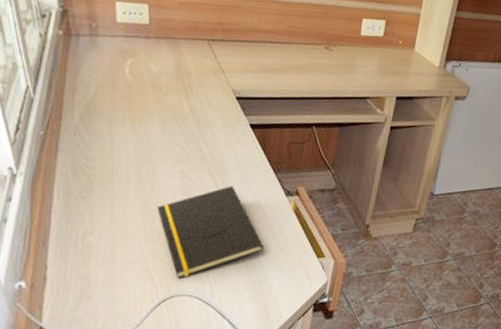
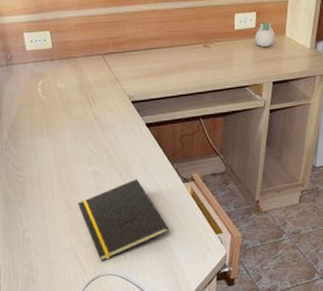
succulent planter: none [381,31,403,59] -> present [254,21,275,48]

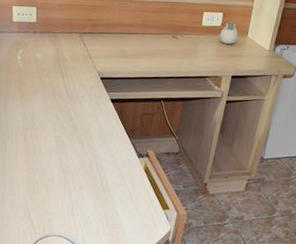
notepad: present [78,179,169,261] -> none [37,148,120,222]

